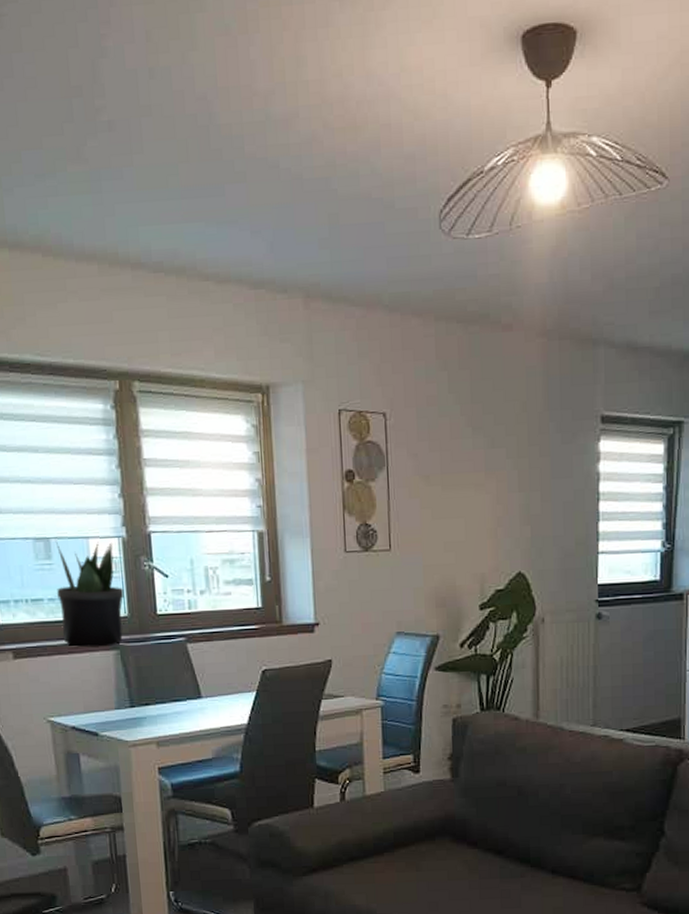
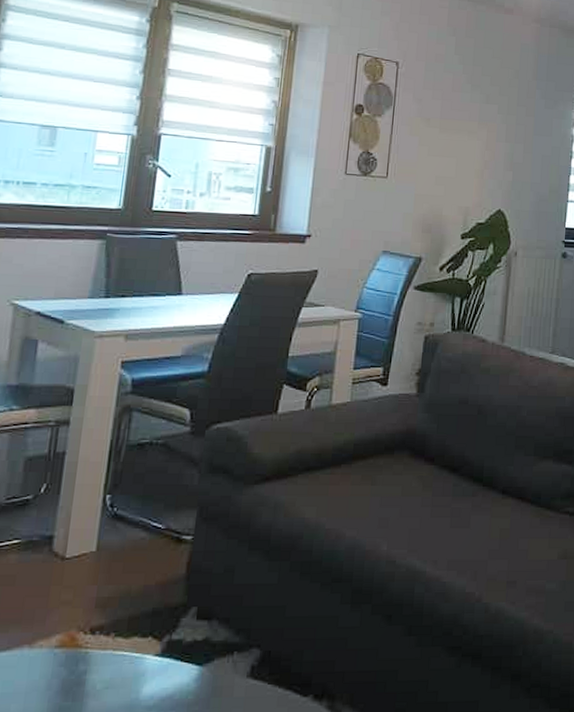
planter: present [55,541,125,648] -> none [48,131,123,236]

